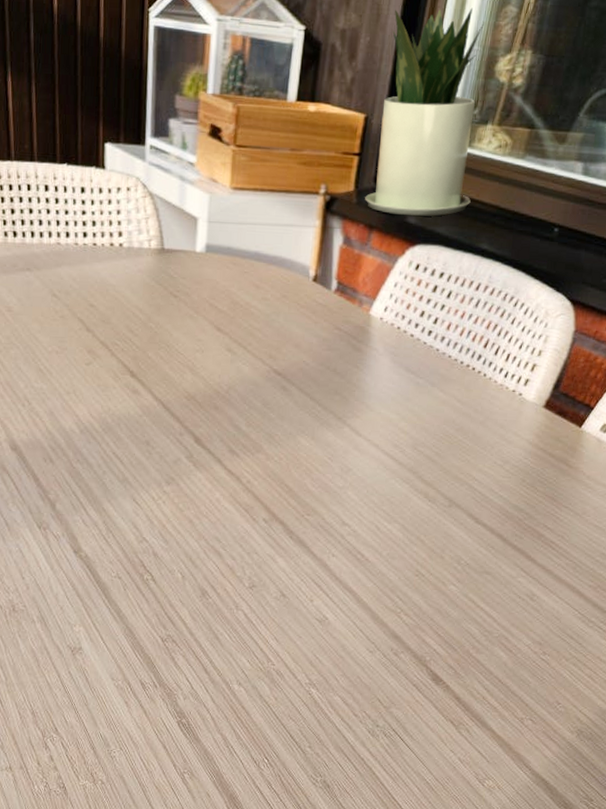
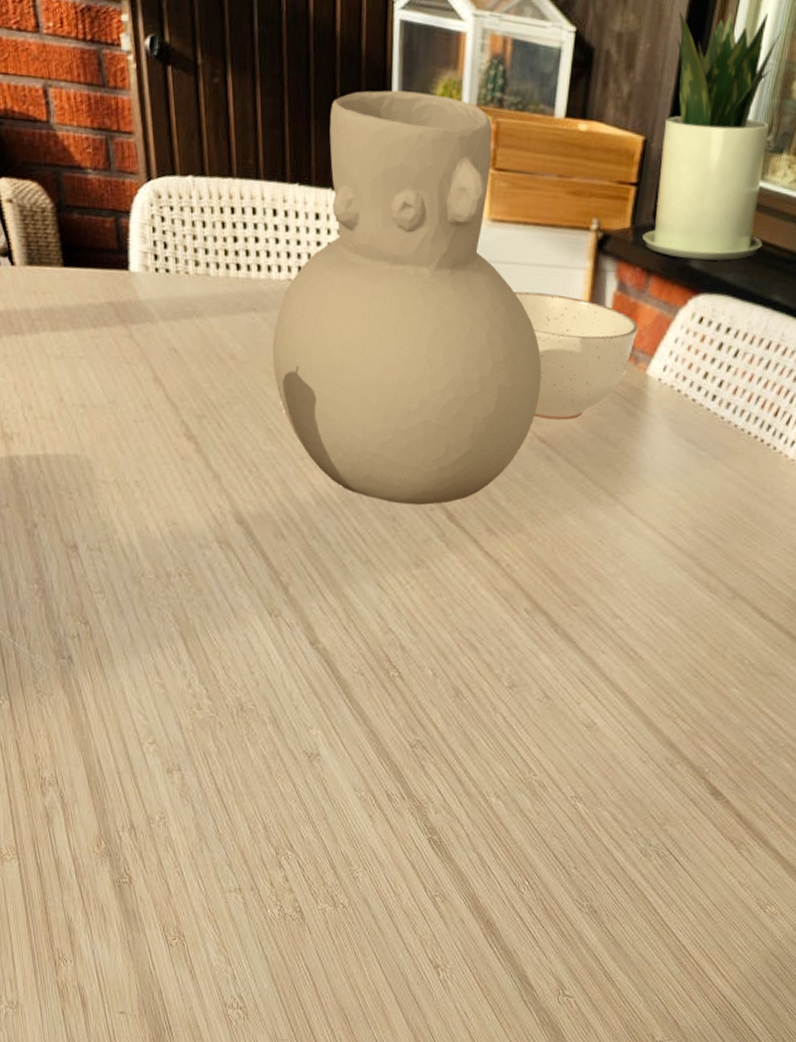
vase: none [43,84,278,431] -> present [273,90,542,506]
bowl: none [253,247,362,356] -> present [514,291,639,420]

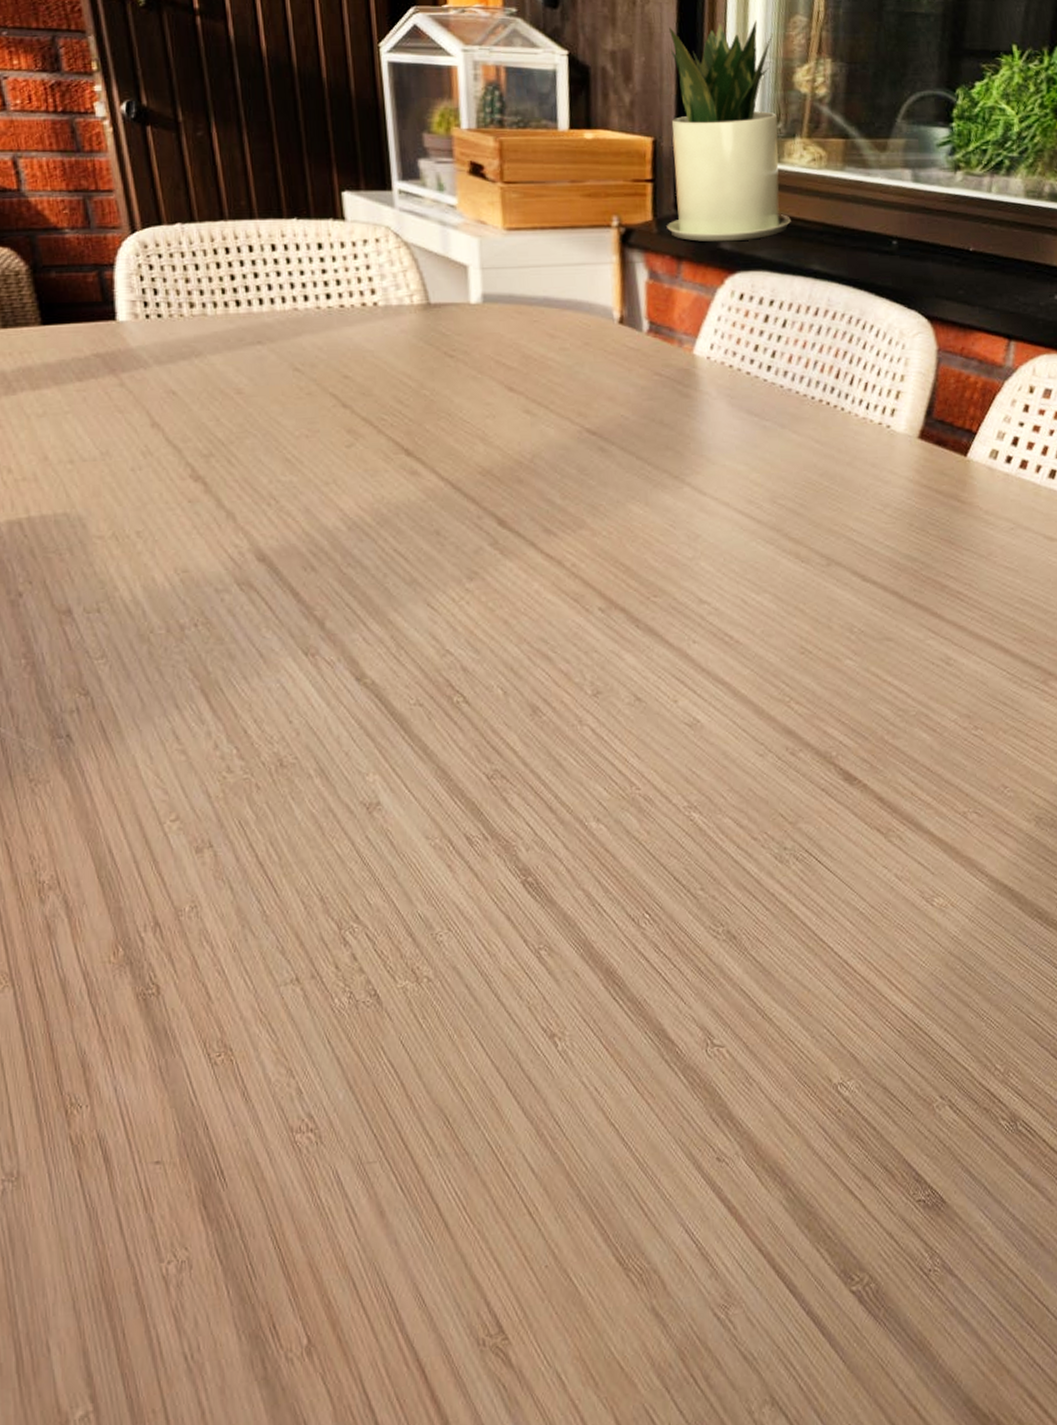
vase: present [273,90,542,506] -> none [283,123,583,517]
bowl: present [514,291,639,420] -> none [540,290,678,411]

